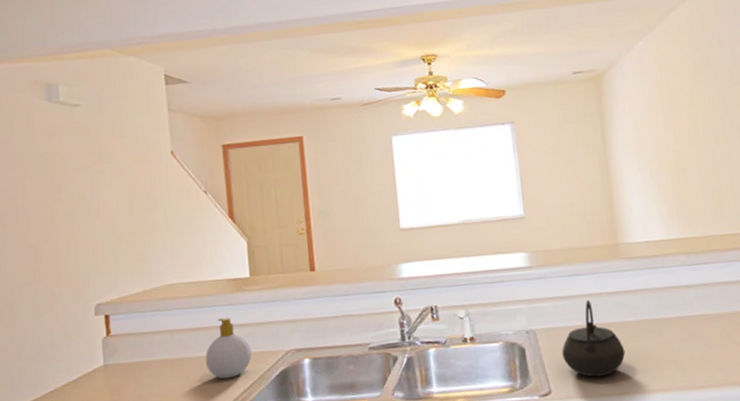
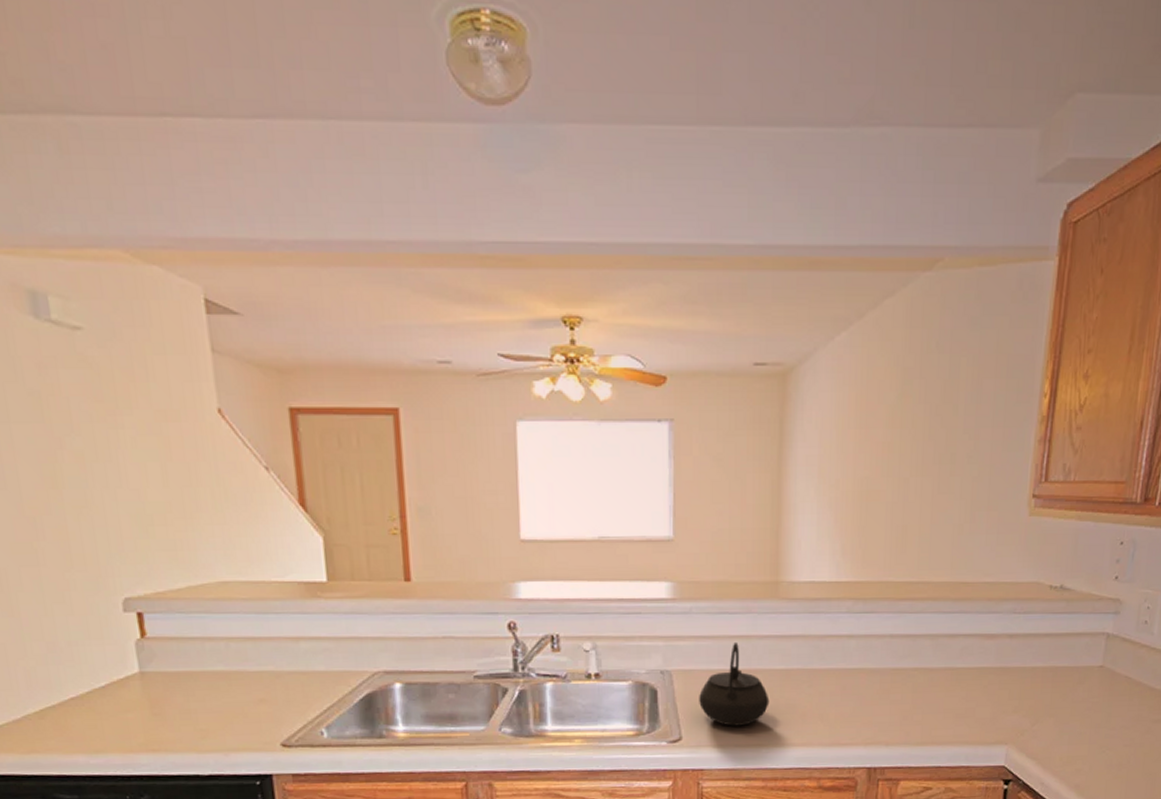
soap bottle: present [205,317,252,379] -> none [270,628,330,699]

